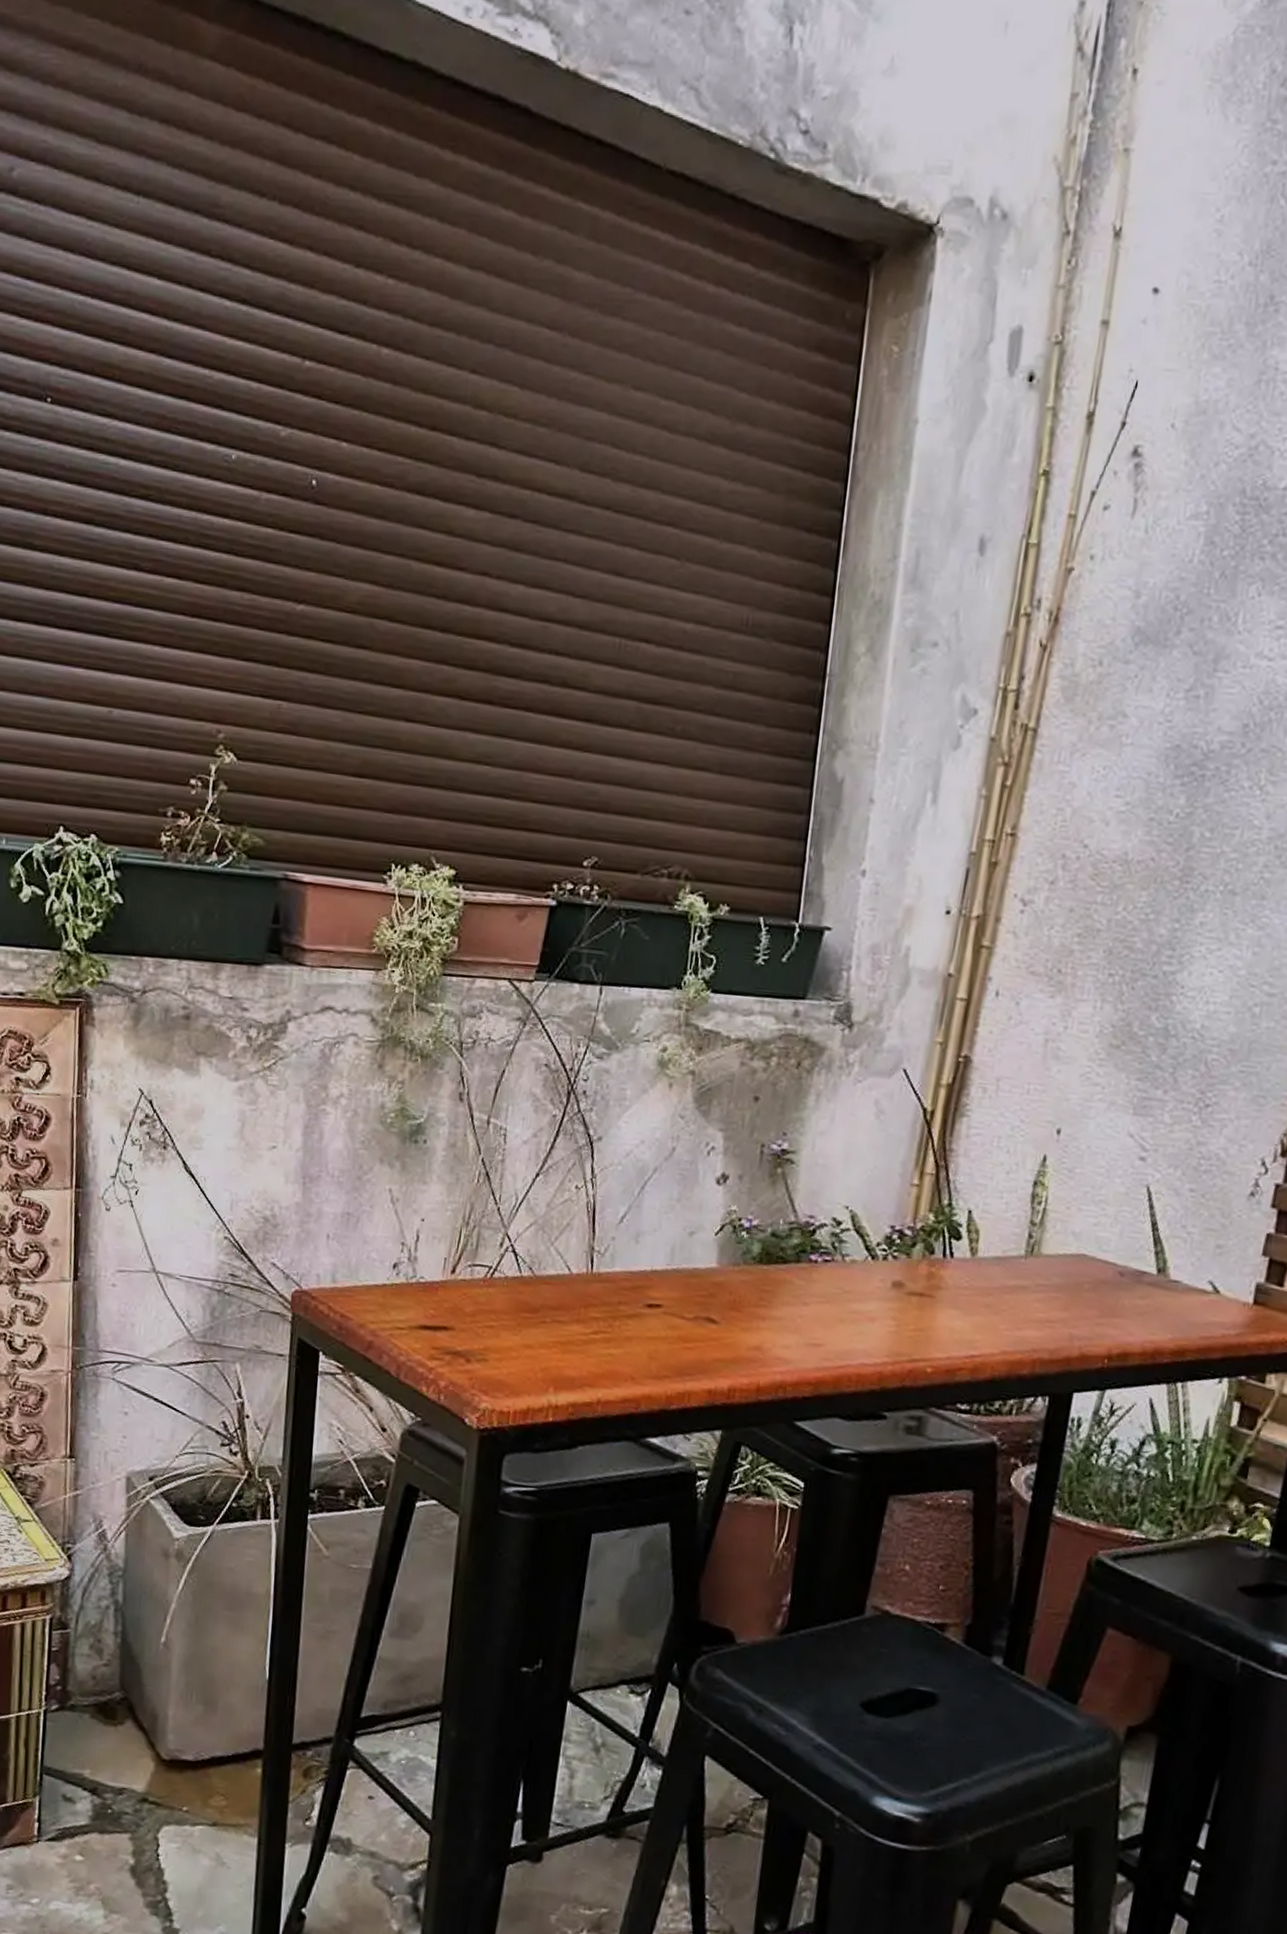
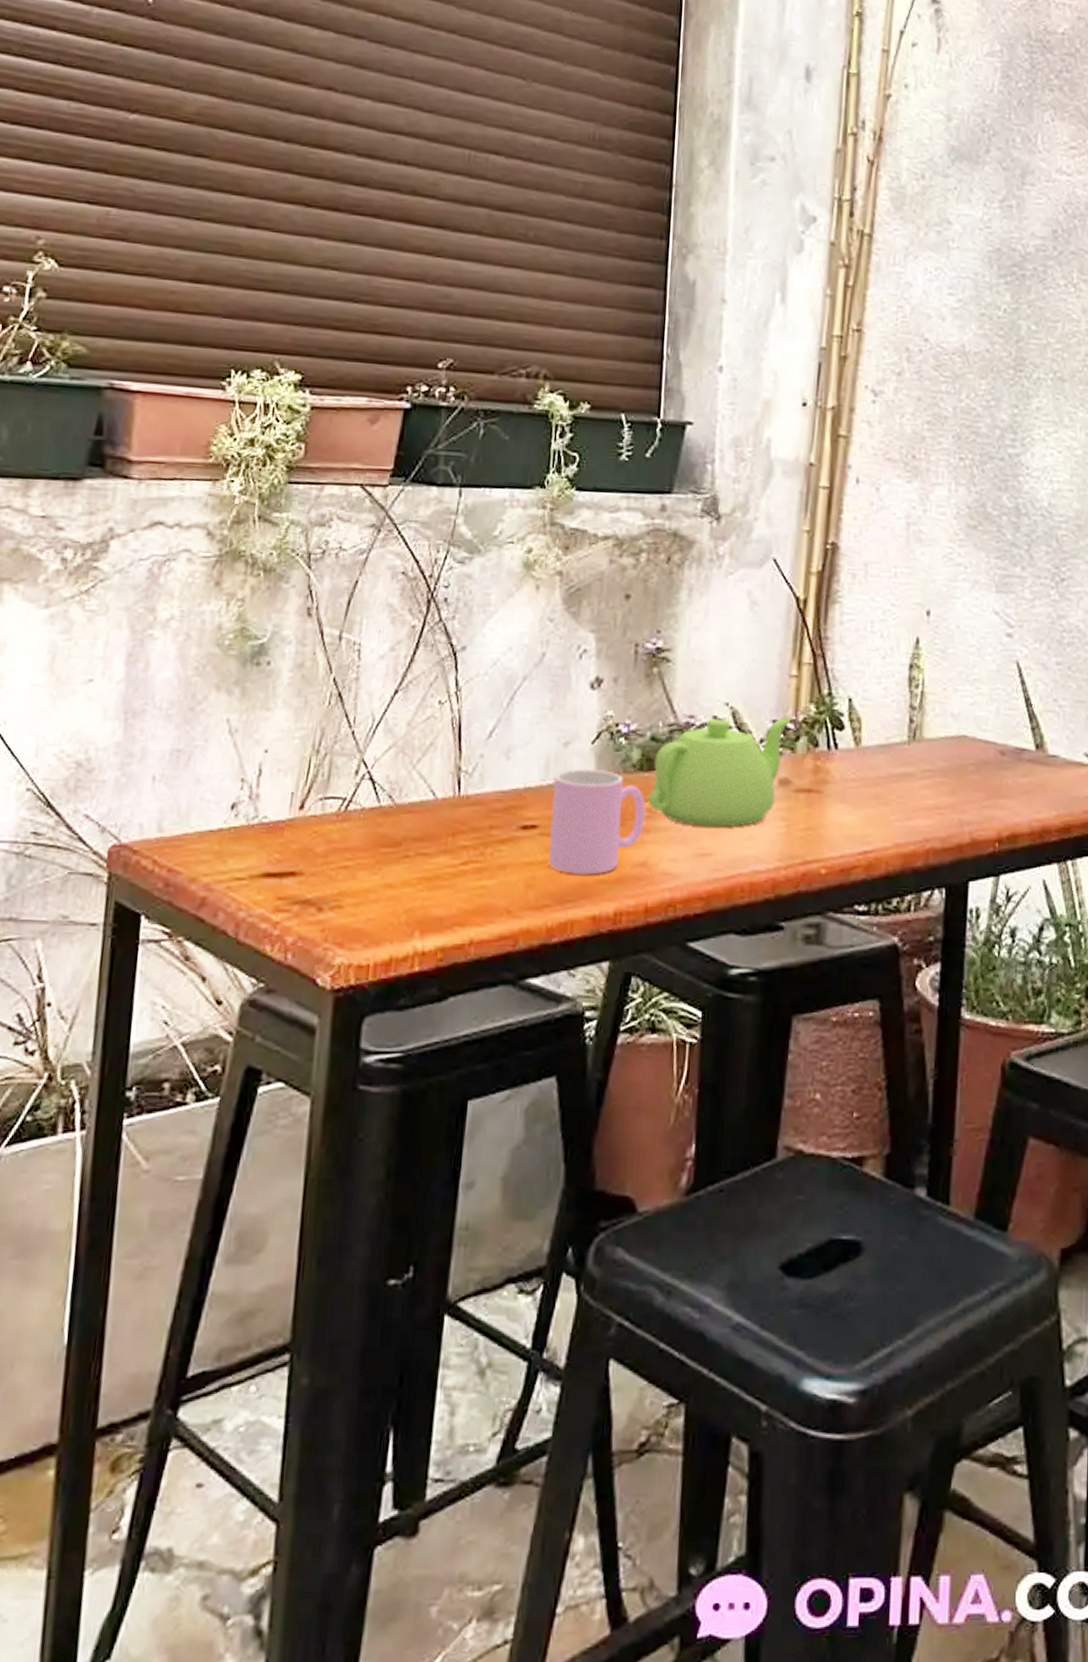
cup: none [670,1257,764,1353] -> present [549,769,647,875]
teapot: none [765,1219,911,1322] -> present [647,716,792,828]

